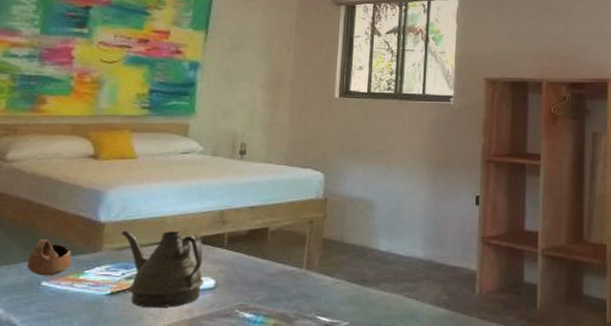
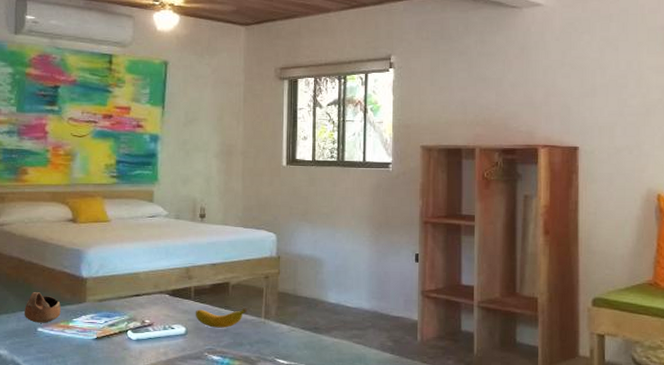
teapot: present [121,230,203,309] -> none [102,284,175,351]
banana: none [227,257,287,281] -> present [195,308,247,328]

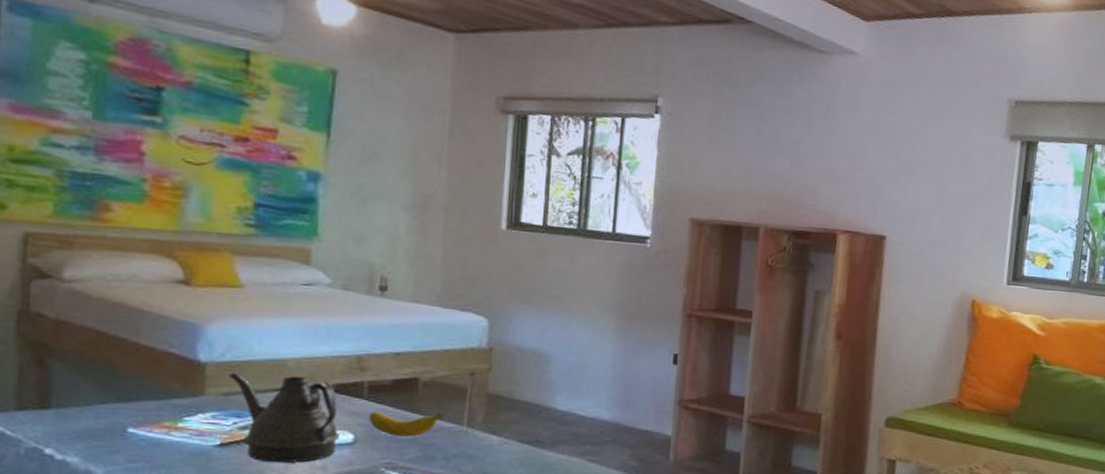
cup: present [24,292,61,323] -> none [105,378,165,422]
teapot: none [102,284,175,351] -> present [229,373,339,464]

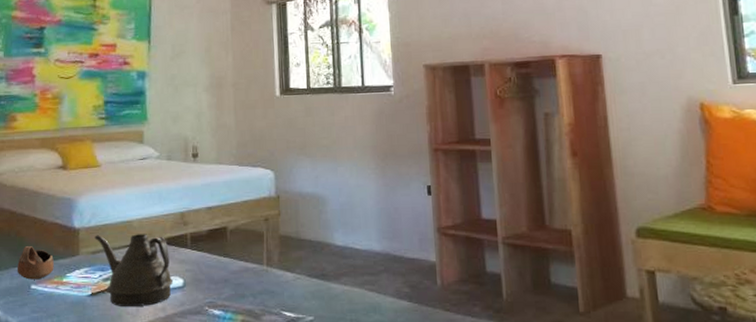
cup: none [105,378,165,422] -> present [16,246,54,280]
banana: present [368,411,444,437] -> none [192,255,248,278]

